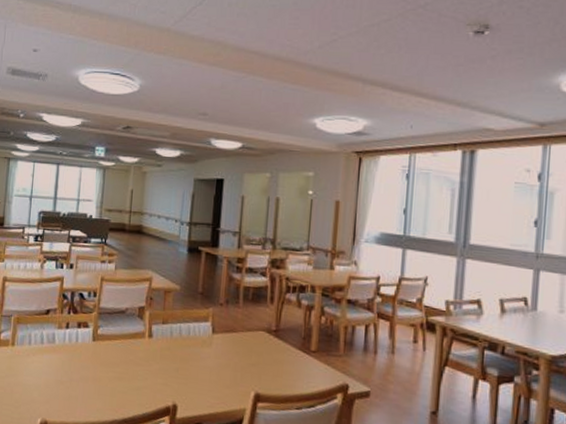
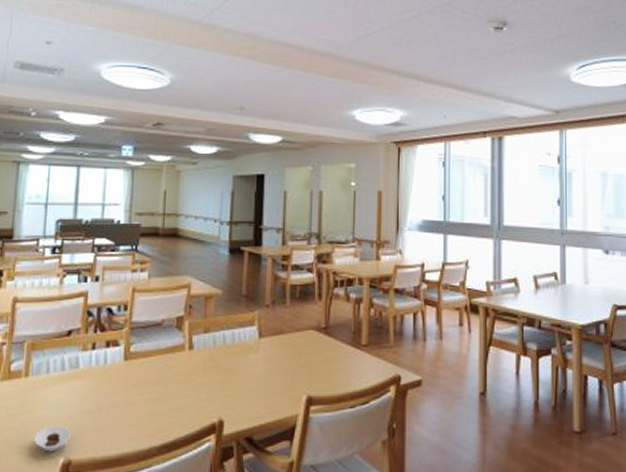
saucer: none [18,389,47,412] -> present [34,425,71,452]

